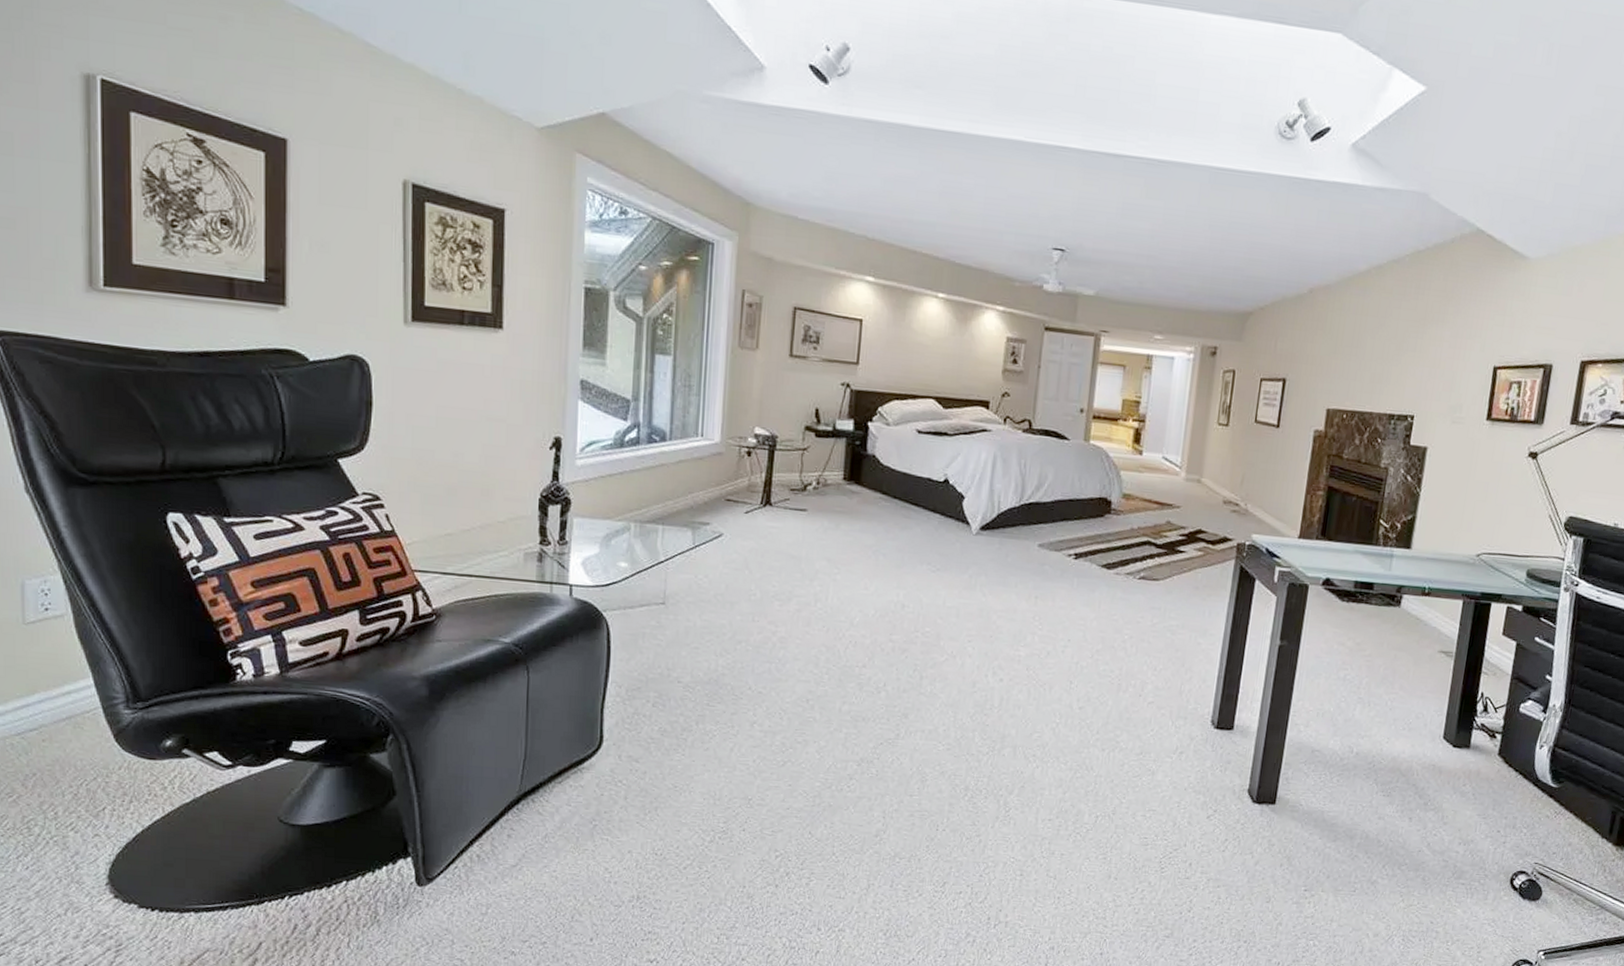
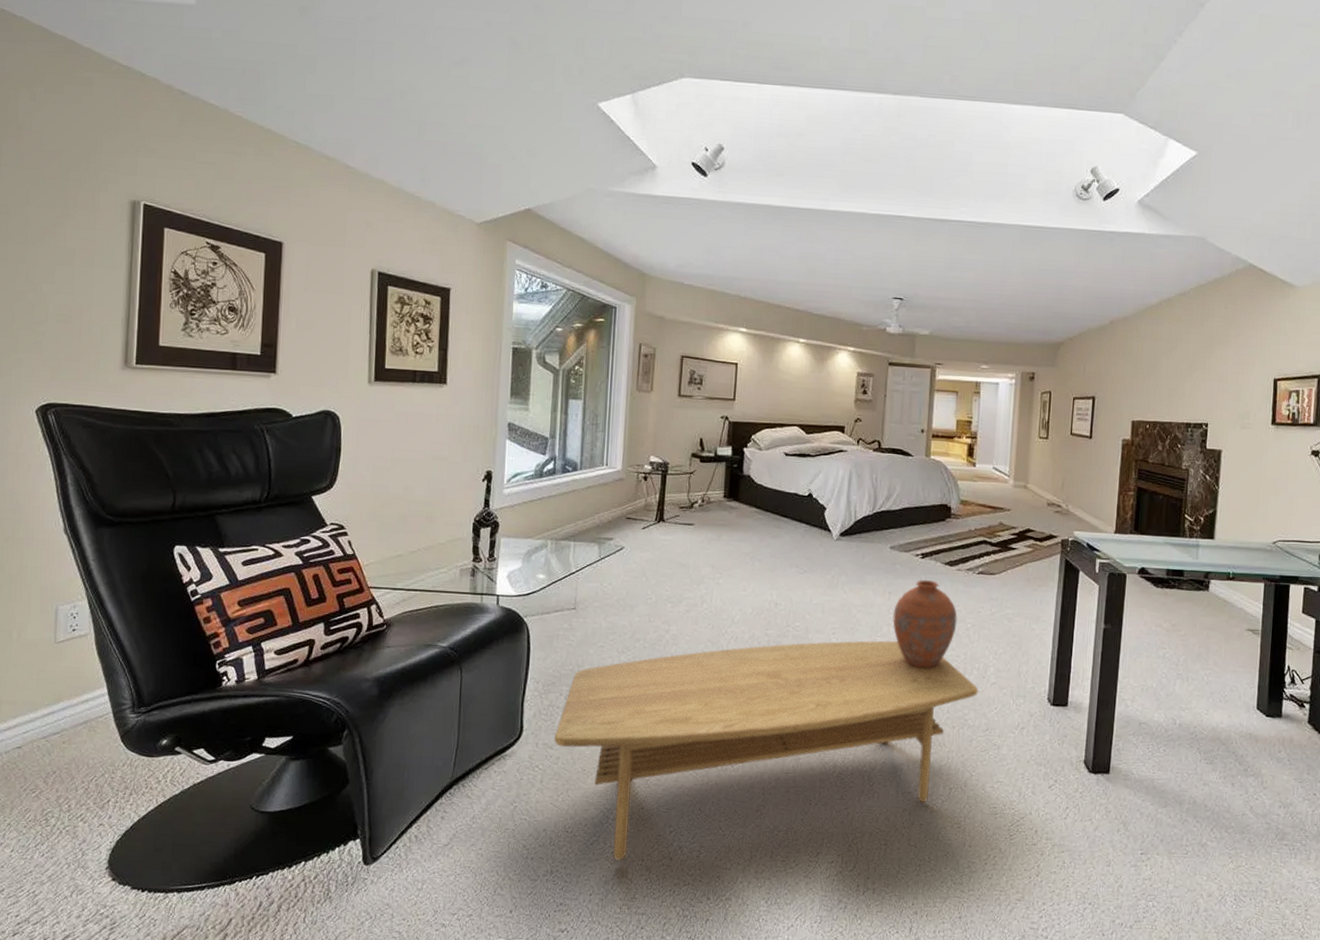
coffee table: none [640,650,1134,887] -> present [554,640,979,861]
vase: none [1038,584,1113,684] -> present [893,580,957,668]

